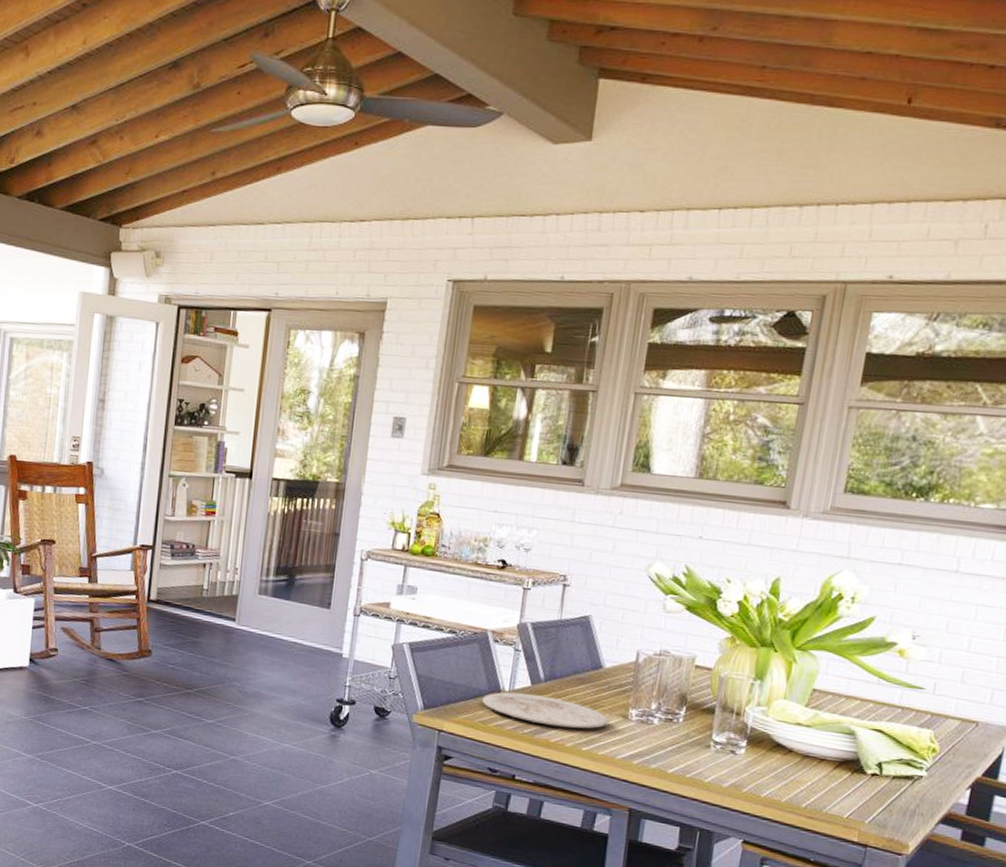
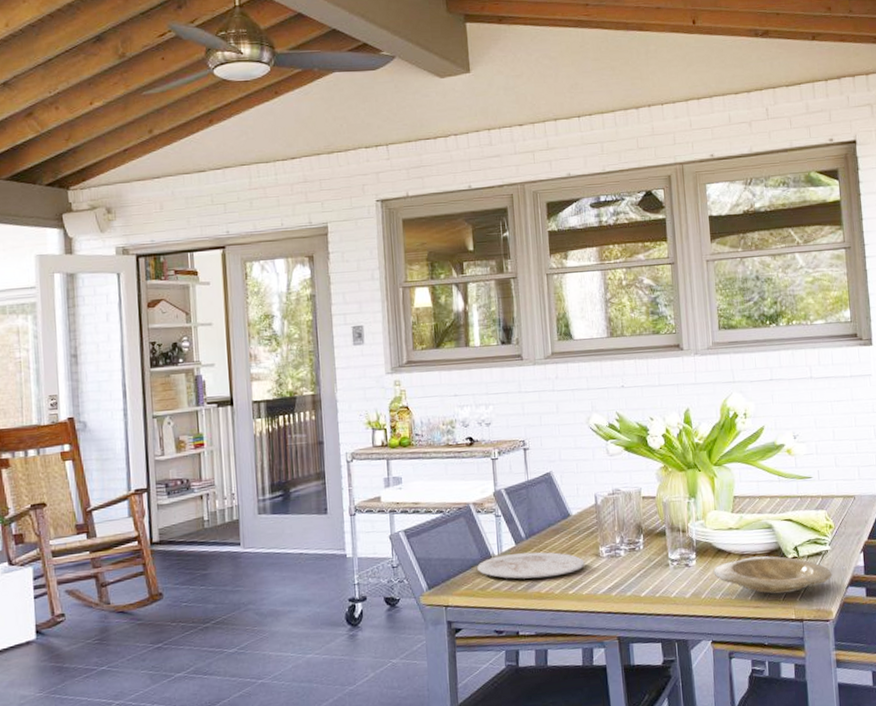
plate: none [764,760,922,813] -> present [713,556,832,594]

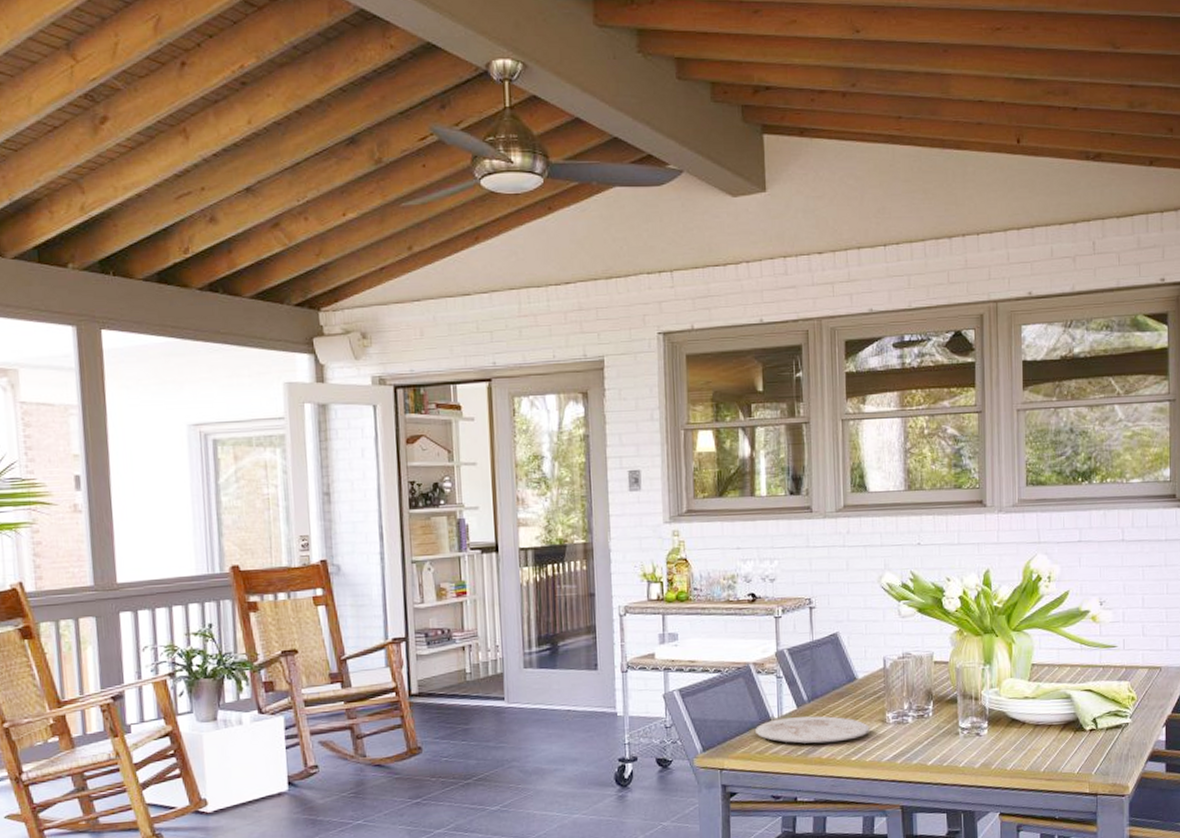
plate: present [713,556,832,594] -> none [1006,727,1131,767]

